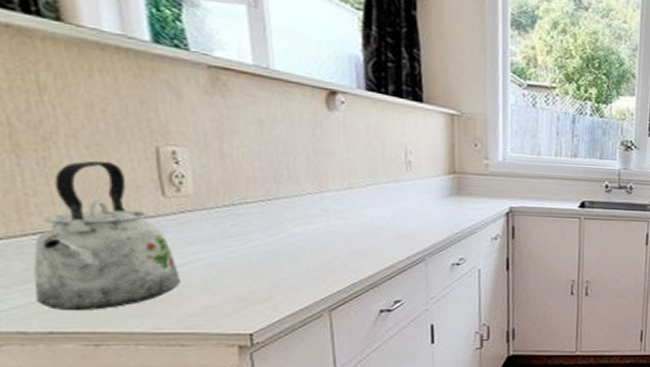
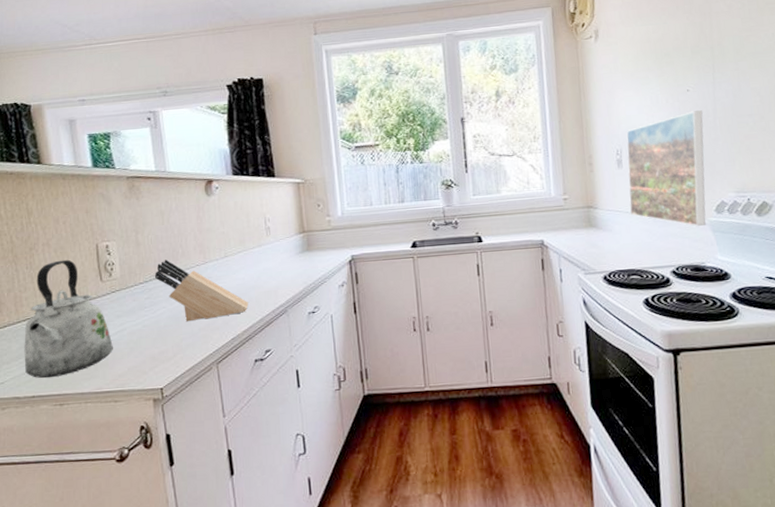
knife block: none [247,181,376,260] -> present [155,259,249,322]

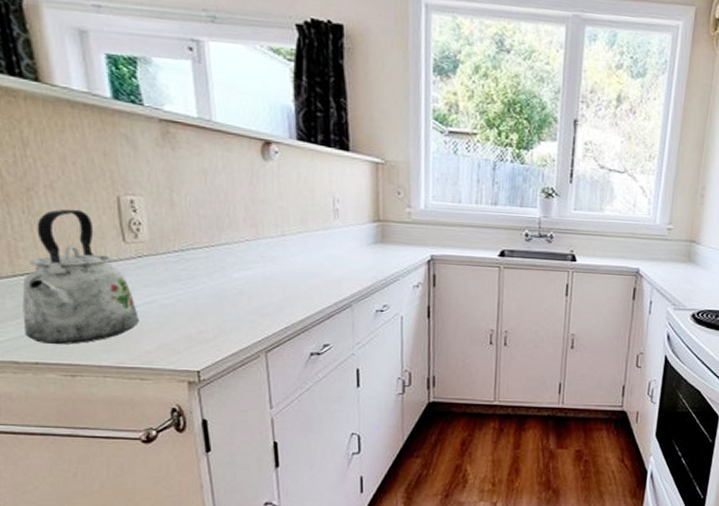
knife block: present [155,259,249,322] -> none [194,228,307,303]

